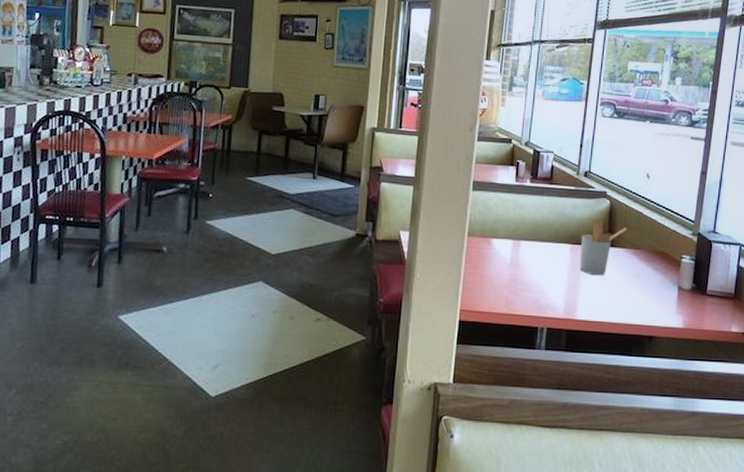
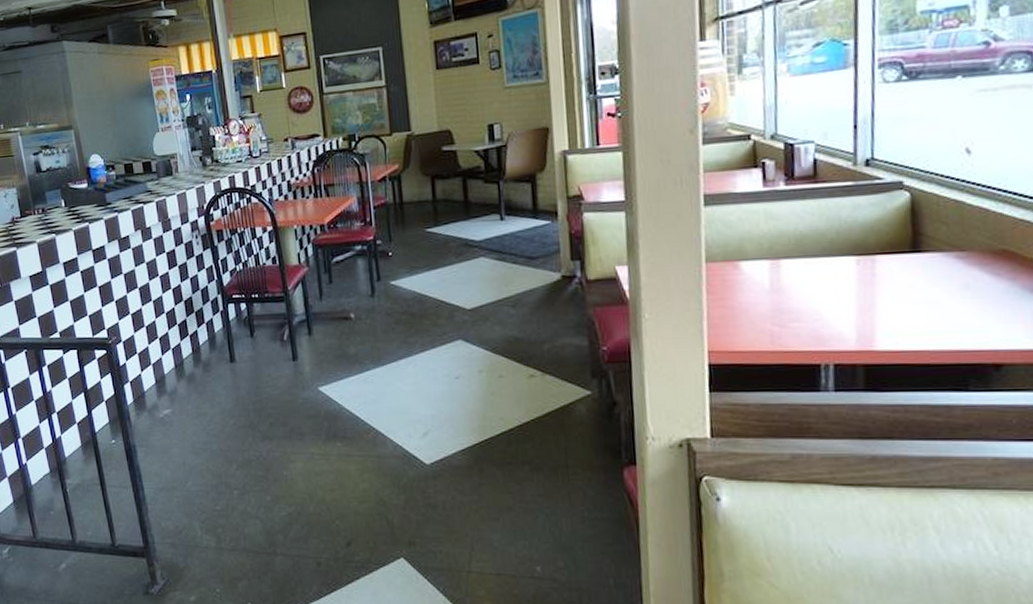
utensil holder: present [580,219,627,276] -> none [870,219,942,293]

